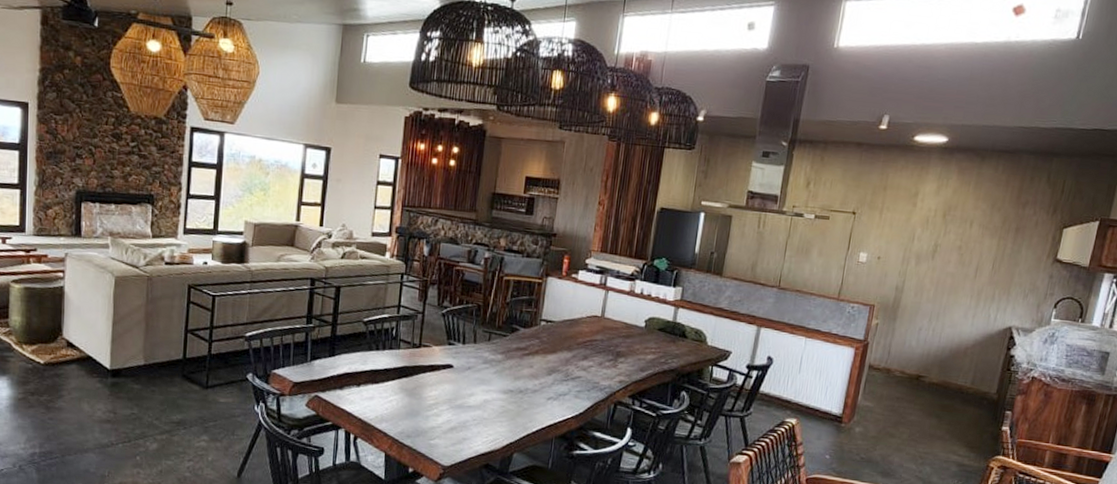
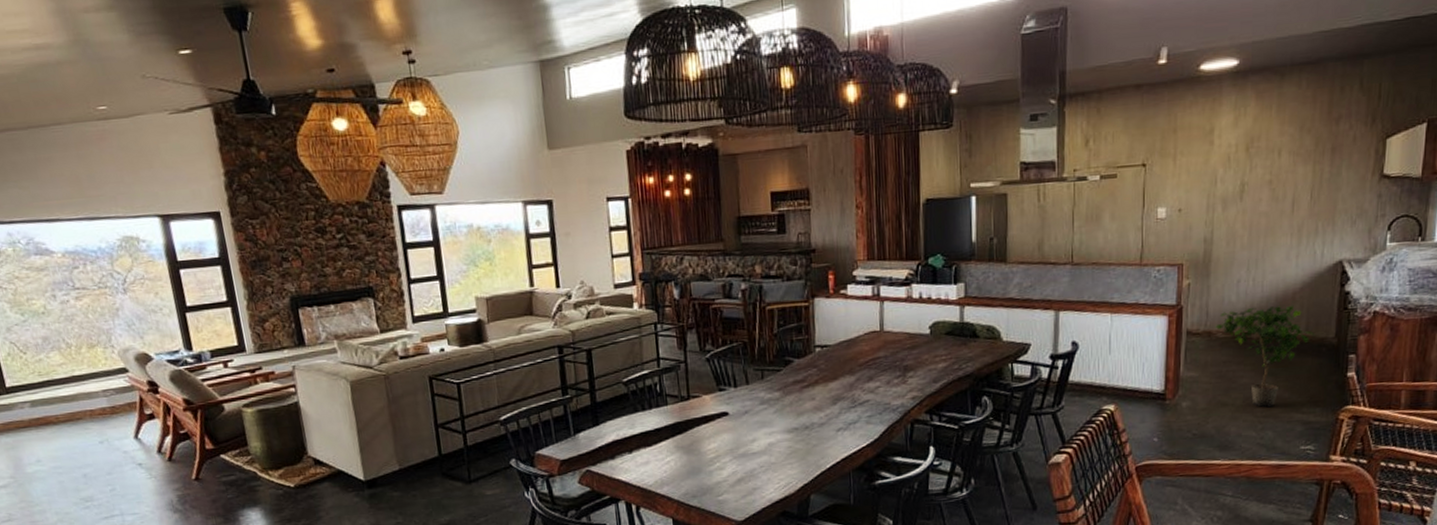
potted plant: none [894,354,980,446] -> present [1215,305,1315,408]

